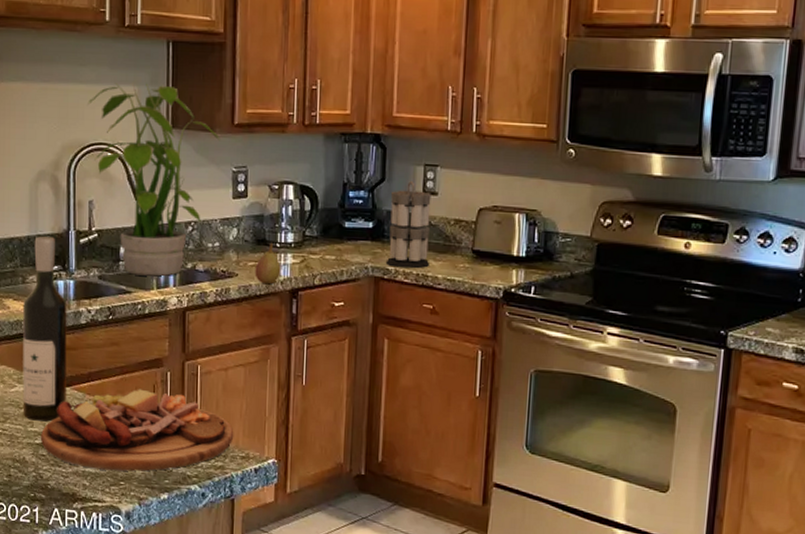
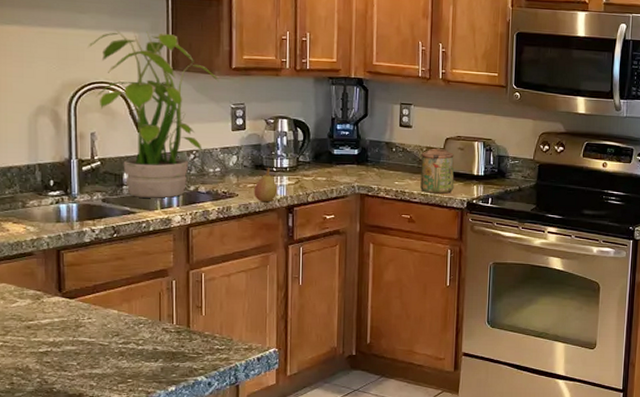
bottle: present [23,236,67,421] -> none [24,165,72,332]
food platter: present [40,388,234,472] -> none [44,296,238,371]
spice rack: present [387,181,431,269] -> none [371,117,407,187]
canister: none [446,222,489,279] -> present [420,149,454,194]

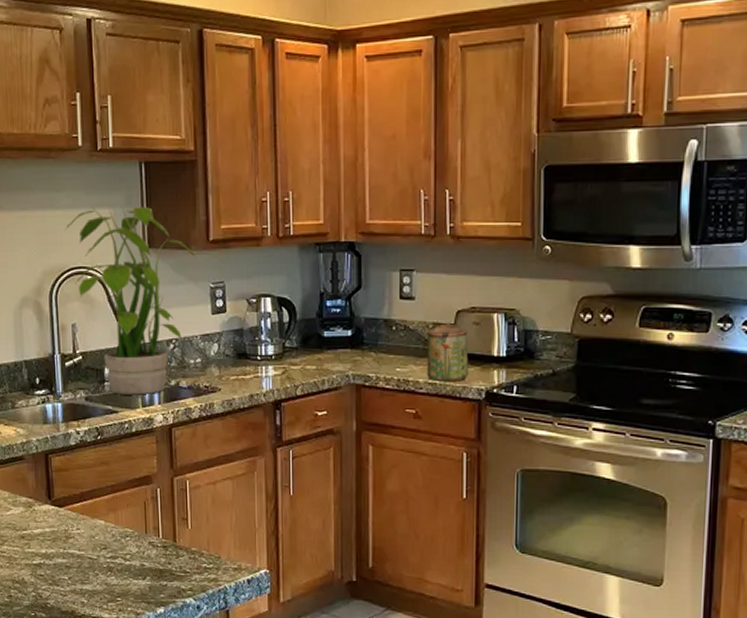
fruit: present [254,167,278,203] -> none [237,355,263,398]

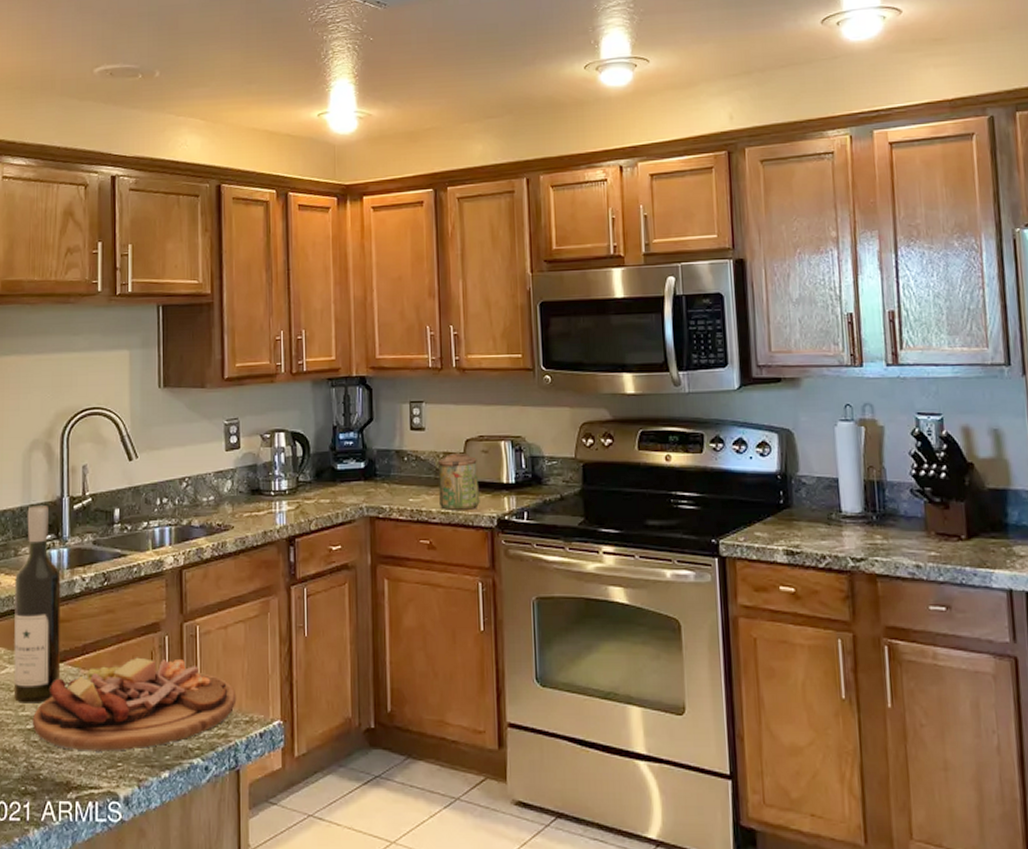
bottle: none [14,362,62,542] -> present [13,506,61,703]
food platter: none [37,506,226,588] -> present [32,657,237,752]
potted plant: present [65,204,196,395] -> none [80,345,211,537]

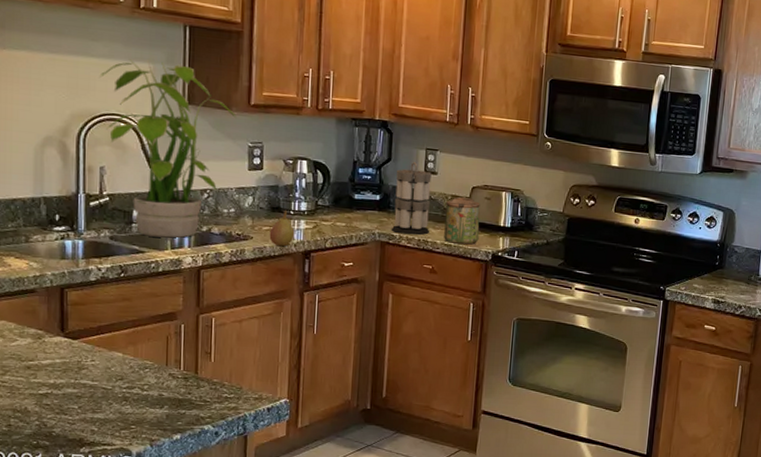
bottle: present [13,506,61,703] -> none [25,198,75,373]
food platter: present [32,657,237,752] -> none [44,340,248,417]
potted plant: none [80,345,211,537] -> present [99,59,237,238]
fruit: none [250,491,277,535] -> present [269,209,295,247]
spice rack: none [379,419,422,505] -> present [392,162,432,235]

